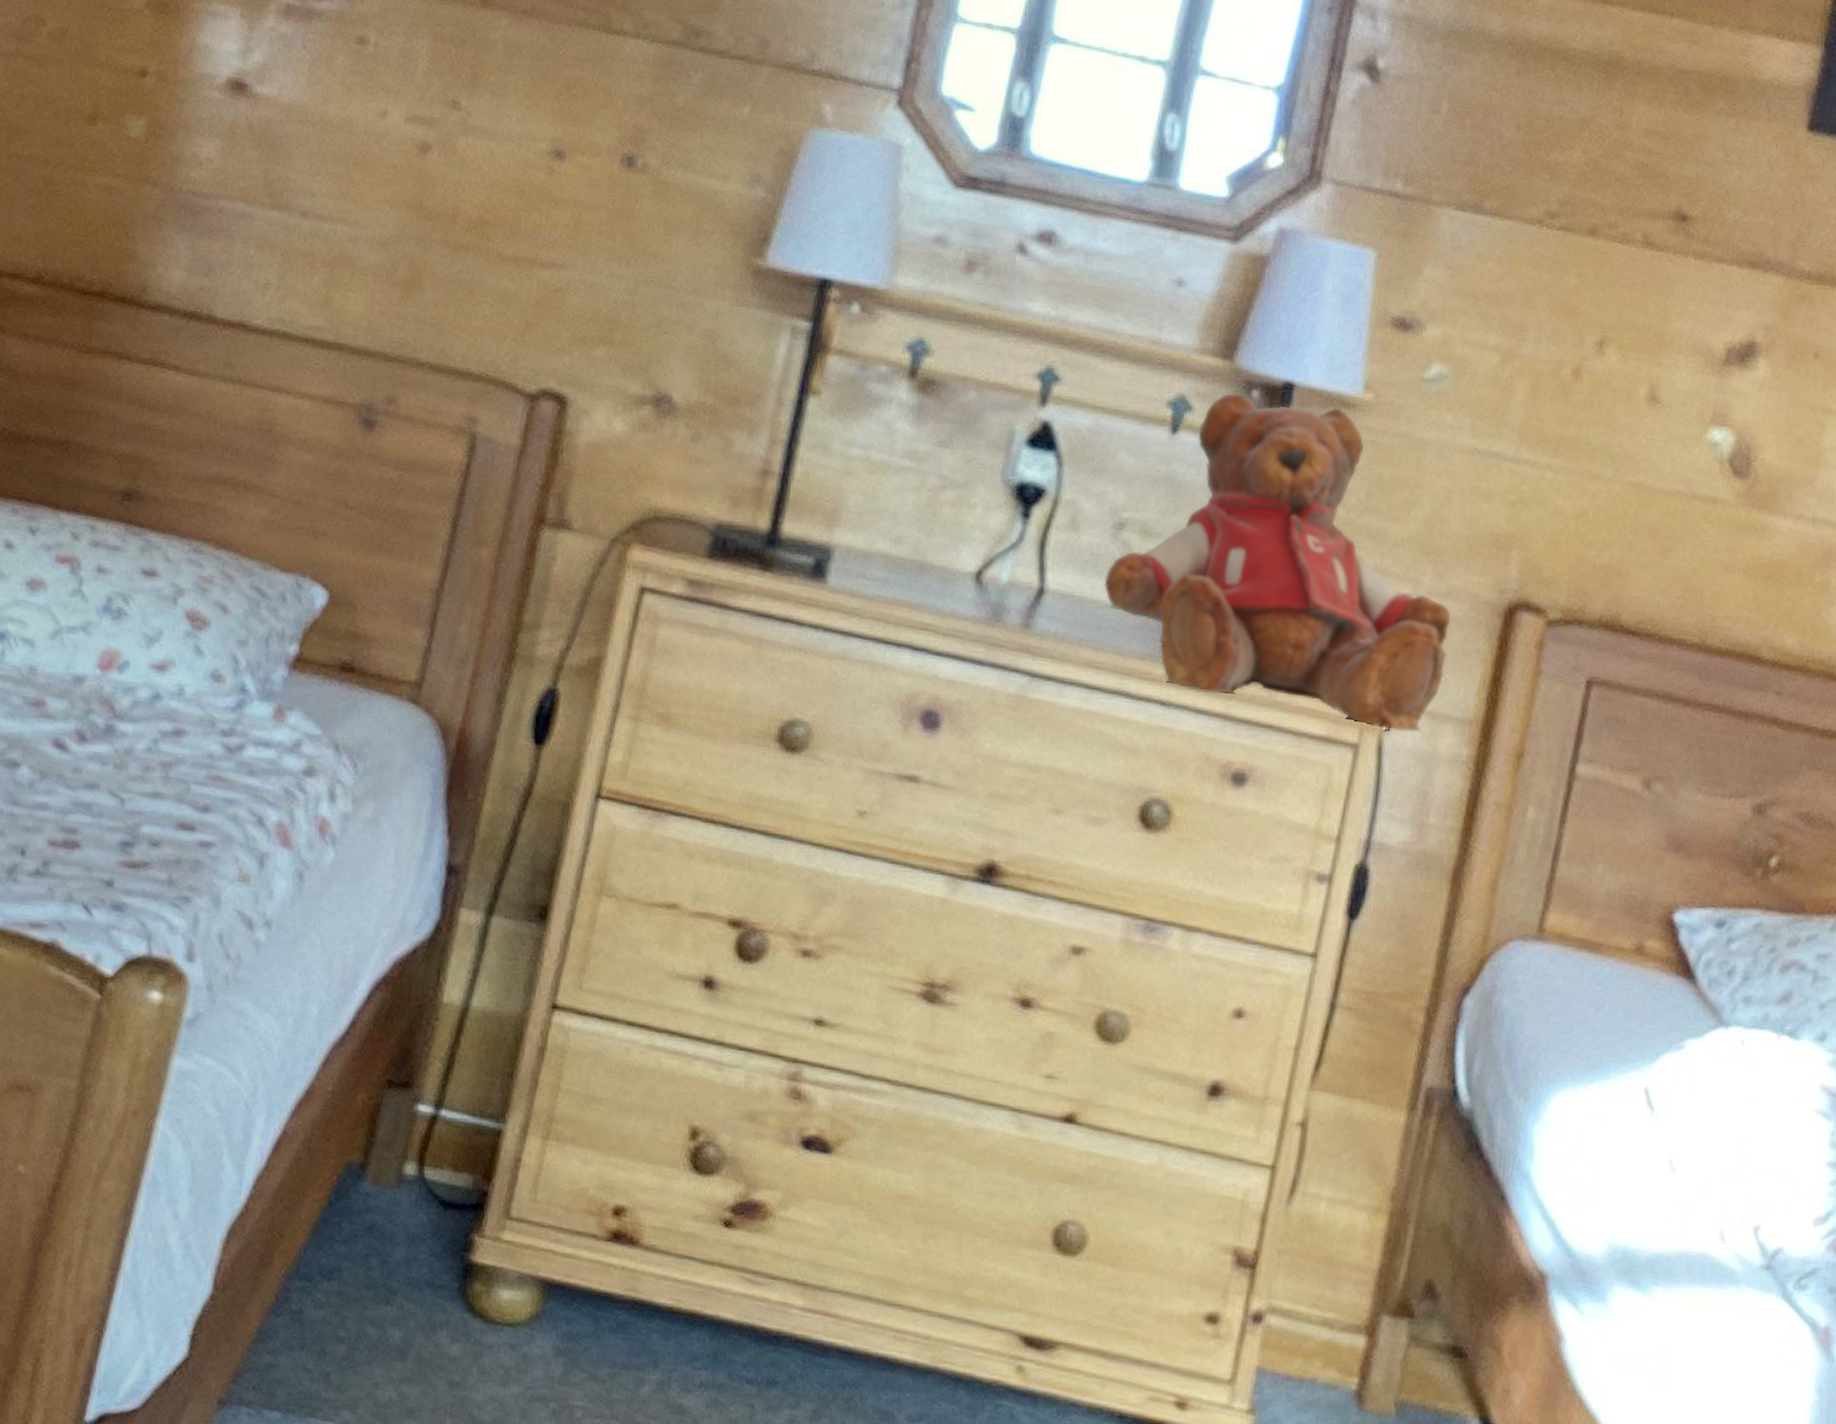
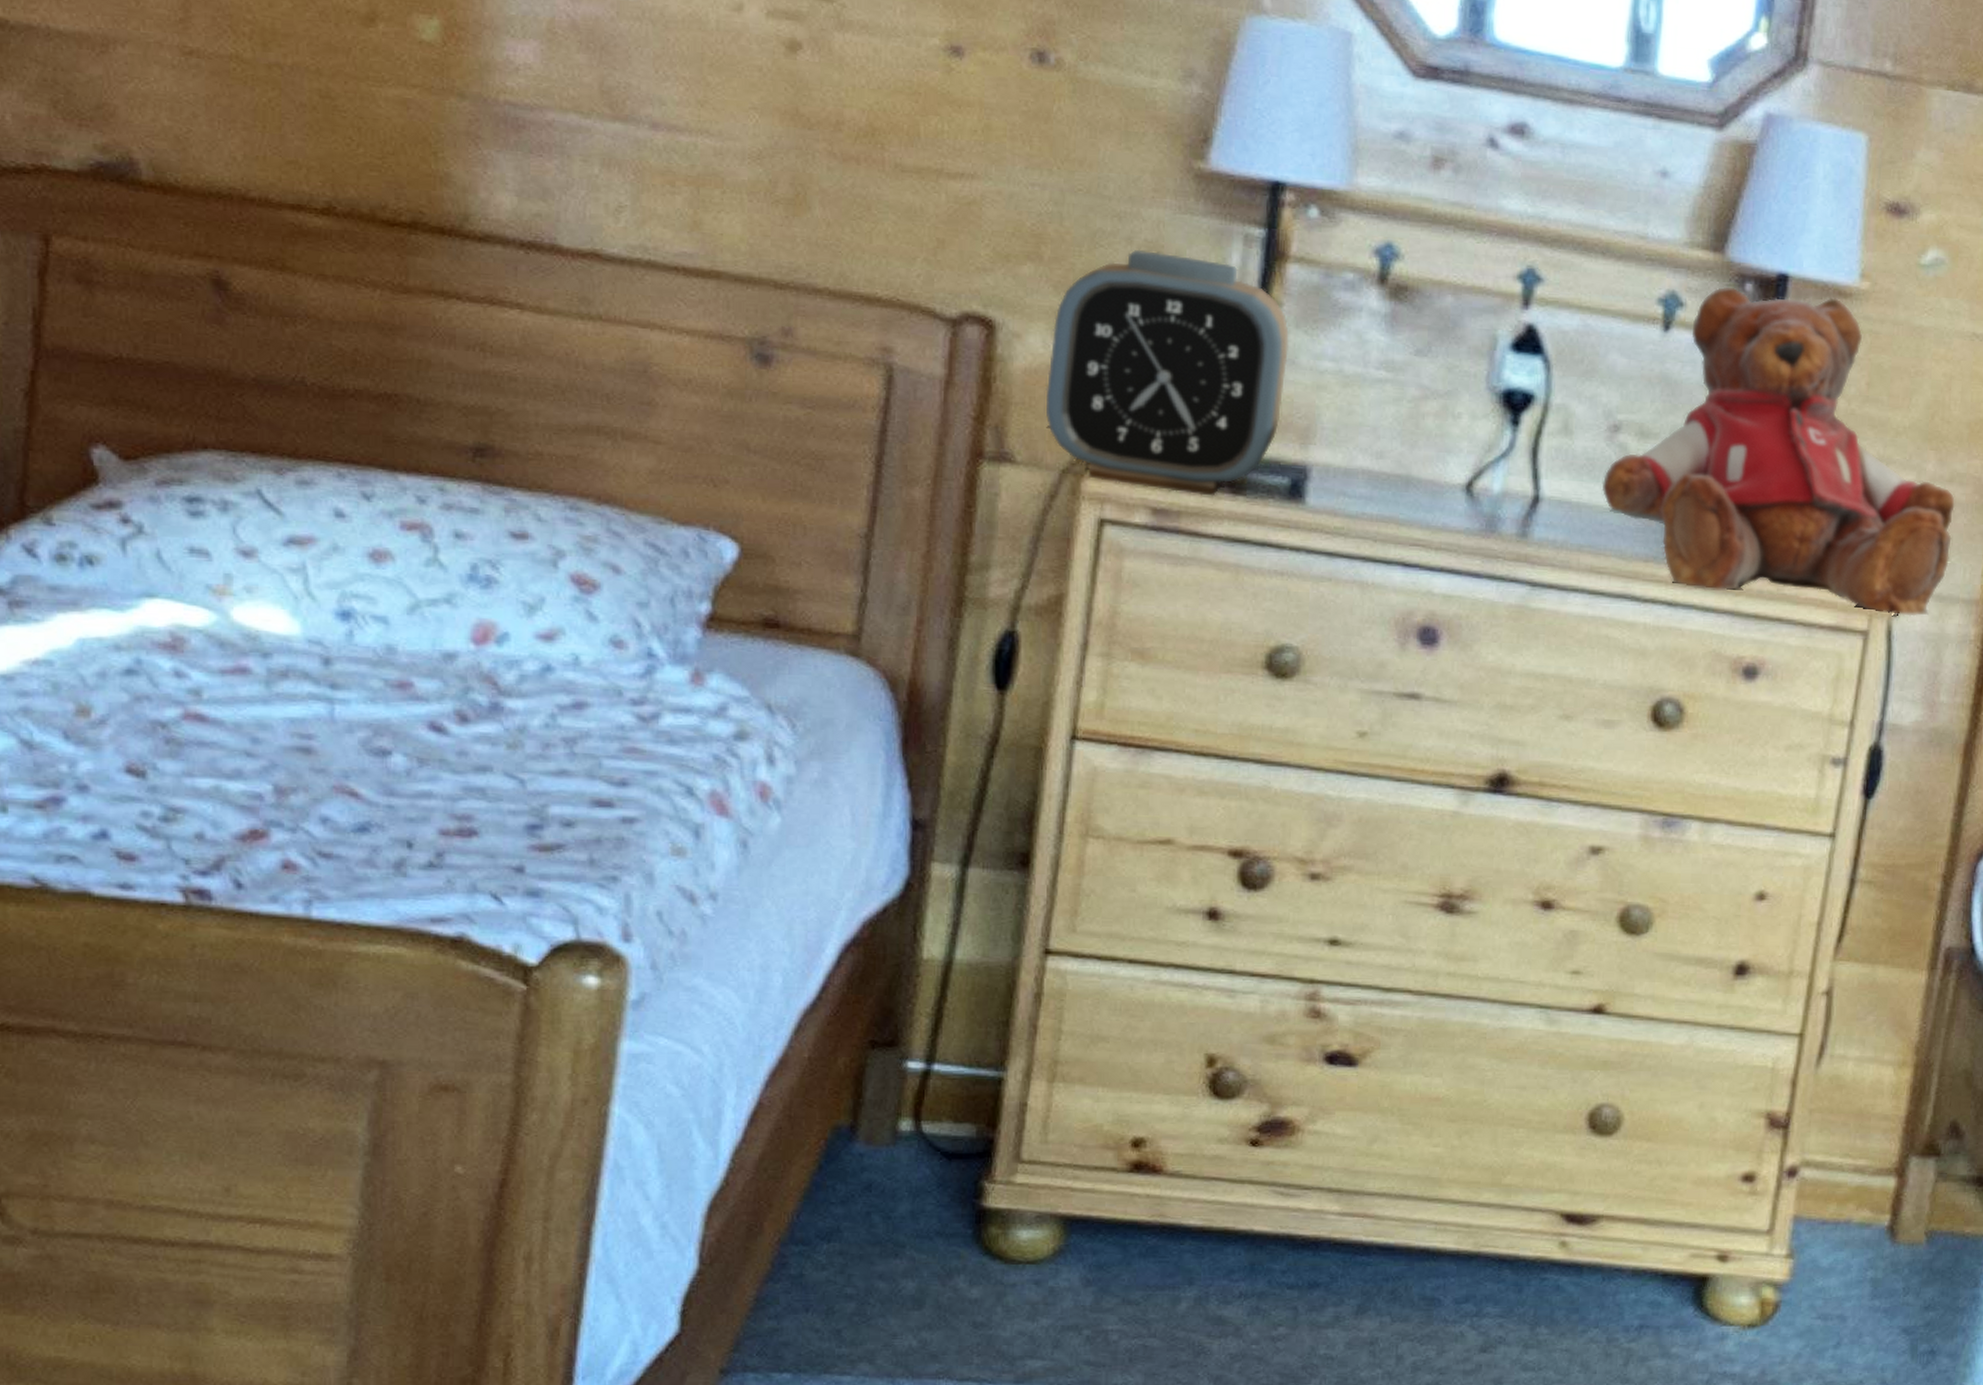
alarm clock: none [603,337,825,571] -> present [1046,249,1289,496]

